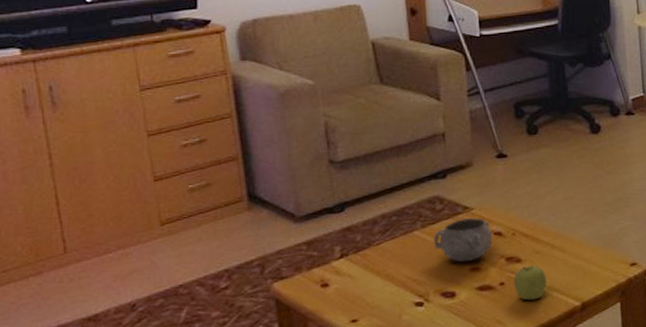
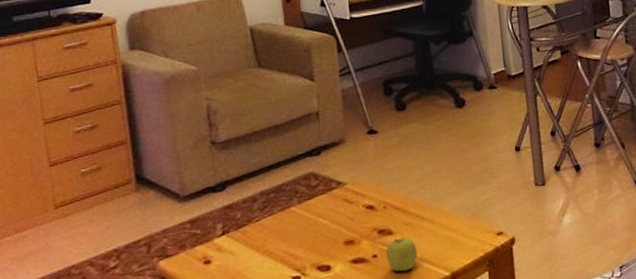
decorative bowl: present [433,218,493,263] -> none [308,192,366,236]

